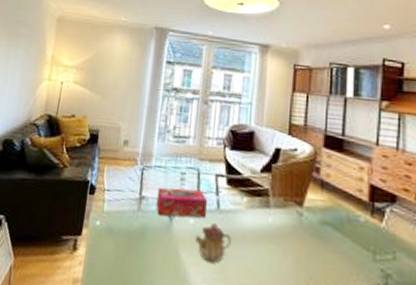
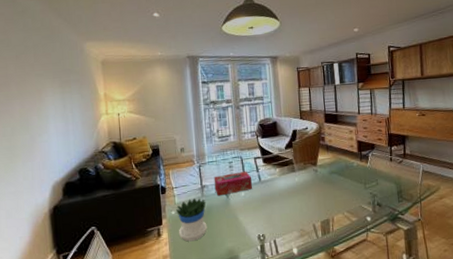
flowerpot: none [99,209,142,270] -> present [176,198,207,242]
teapot: present [195,222,231,263] -> none [248,190,273,218]

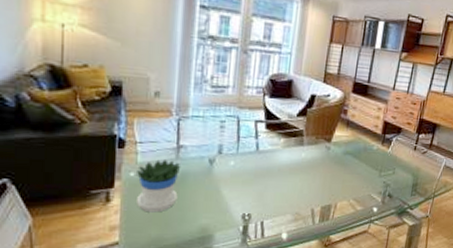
tissue box: present [214,171,252,196] -> none [195,135,247,162]

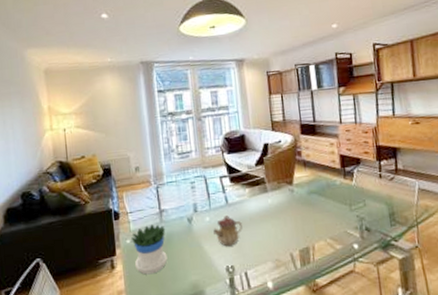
teapot: none [236,161,269,195] -> present [213,214,243,247]

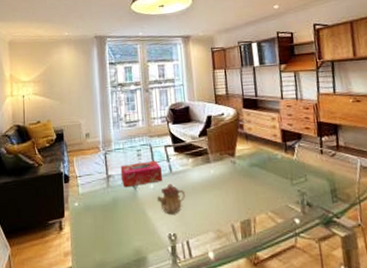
flowerpot: present [131,224,168,275] -> none [80,189,113,238]
tissue box: none [173,192,218,222] -> present [120,160,162,188]

